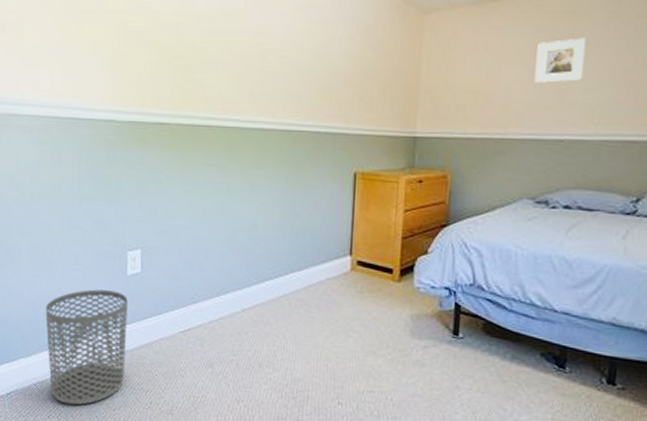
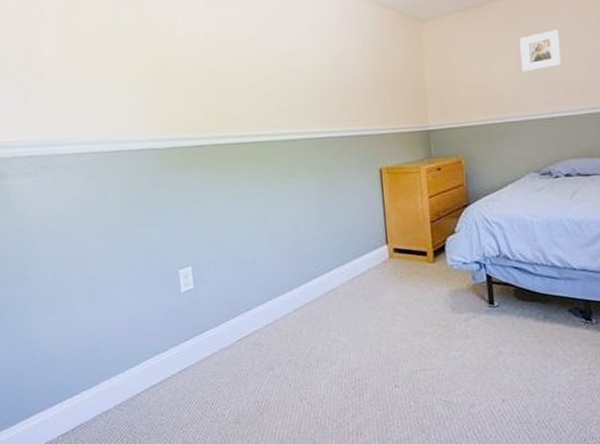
waste bin: present [45,289,128,405] -> none [103,310,188,430]

